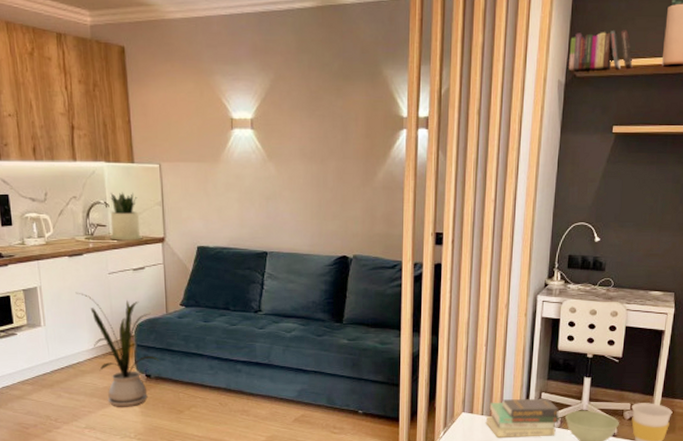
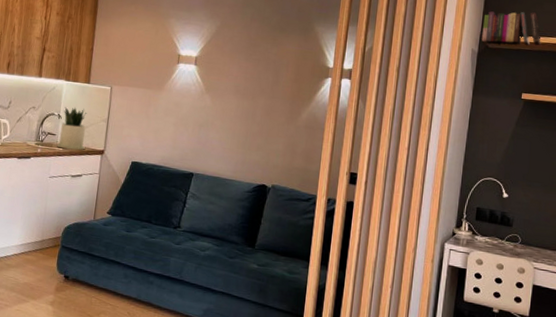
house plant: present [75,292,160,407] -> none [17,190,80,306]

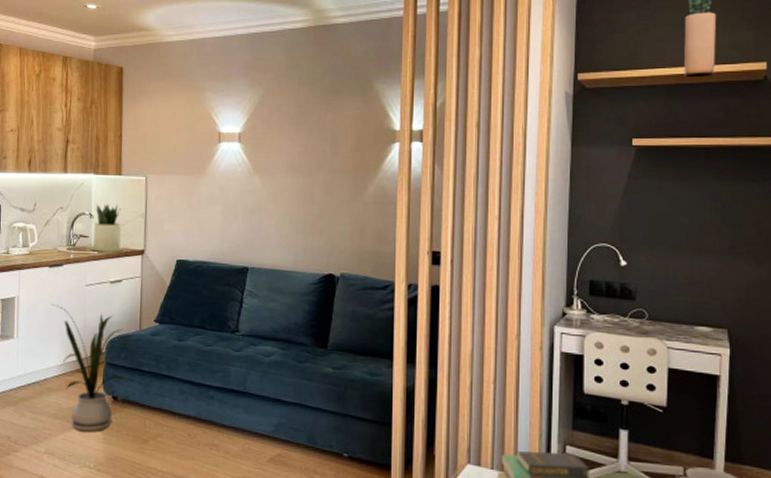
house plant: none [17,190,80,306] -> present [51,303,128,432]
books: present [481,11,541,46] -> none [576,40,650,86]

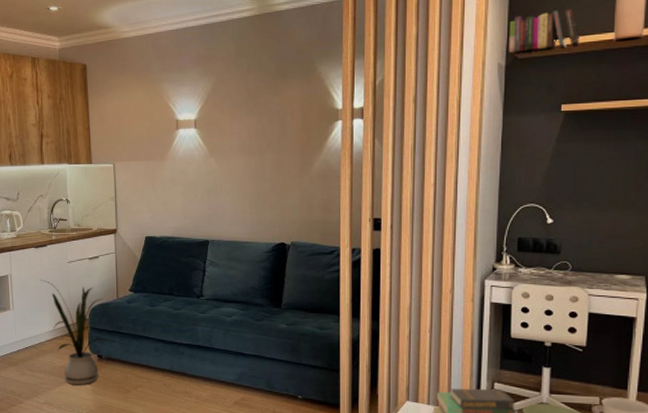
planter: present [91,203,124,252] -> none [70,189,98,233]
books: none [576,40,650,86] -> present [509,9,580,56]

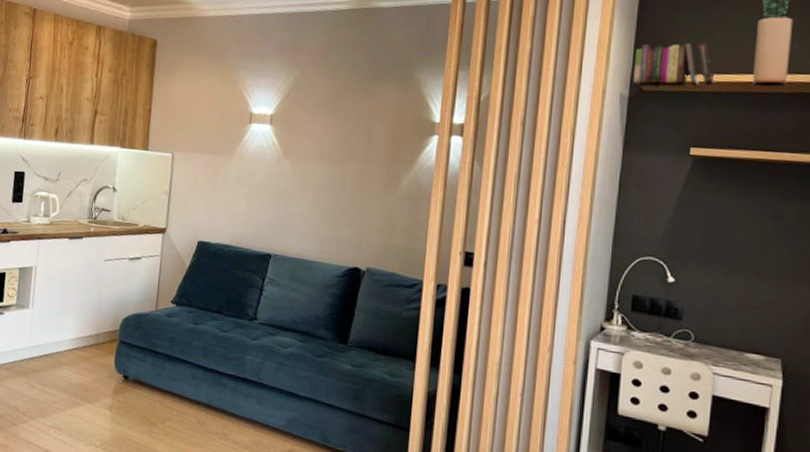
house plant: present [39,279,110,385] -> none [68,276,140,410]

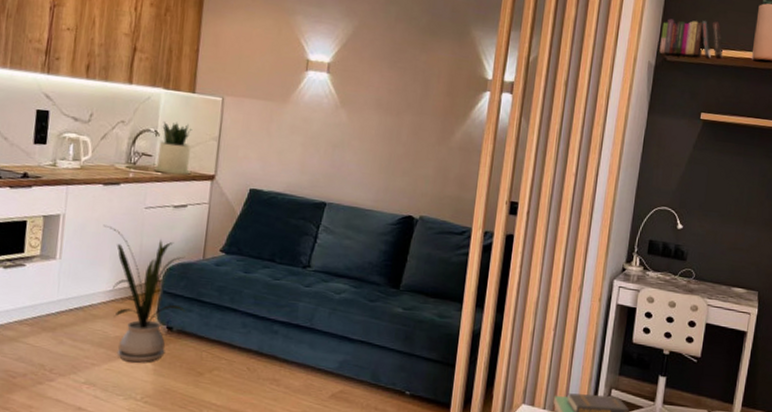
house plant: none [68,276,140,410] -> present [103,224,186,363]
planter: none [112,178,145,229] -> present [154,122,192,176]

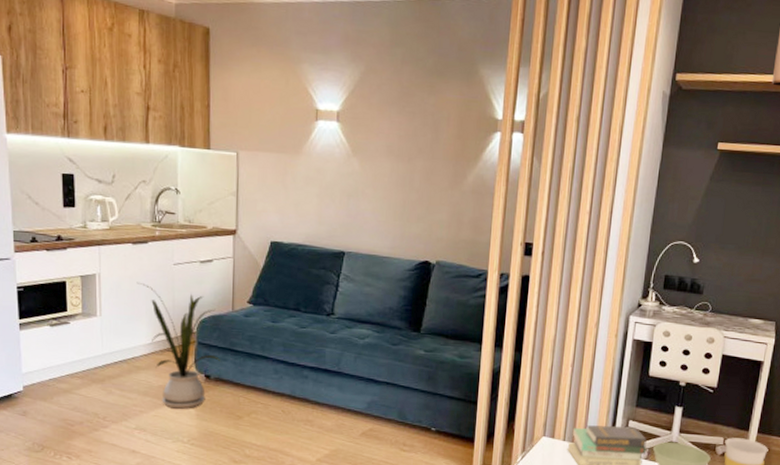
planter: present [154,122,192,176] -> none [178,179,214,231]
books: present [659,18,723,60] -> none [674,43,742,86]

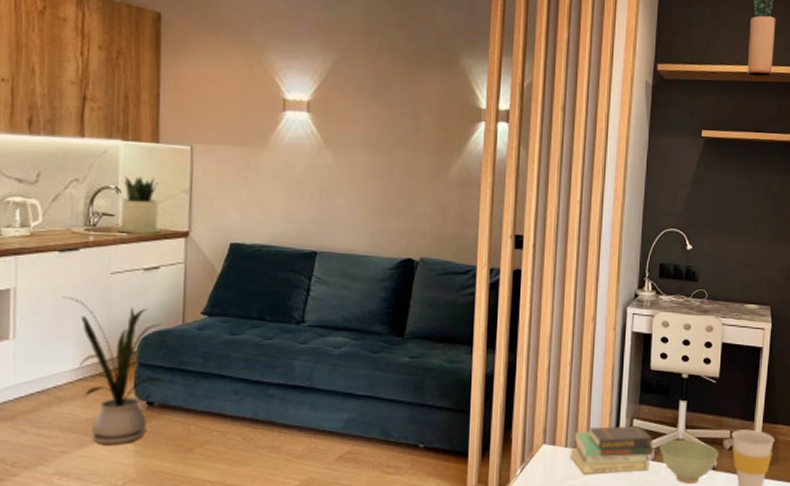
planter: none [178,179,214,231] -> present [118,176,162,234]

